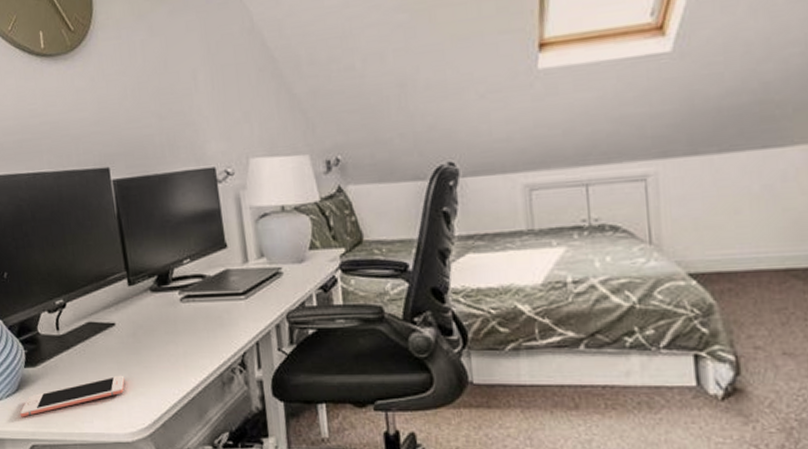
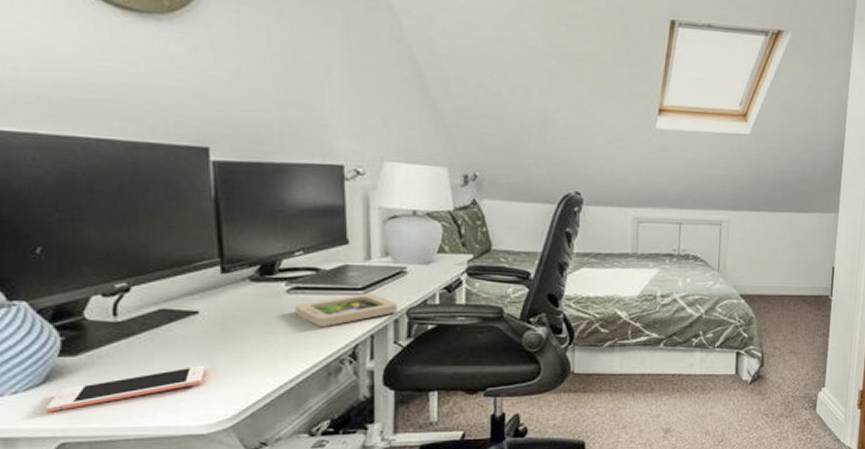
picture frame: none [188,298,279,334] -> present [294,293,399,326]

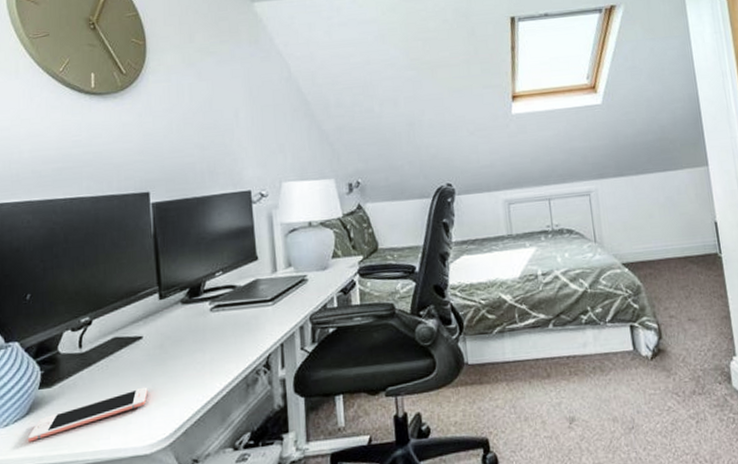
picture frame: present [294,293,399,326] -> none [217,303,303,340]

